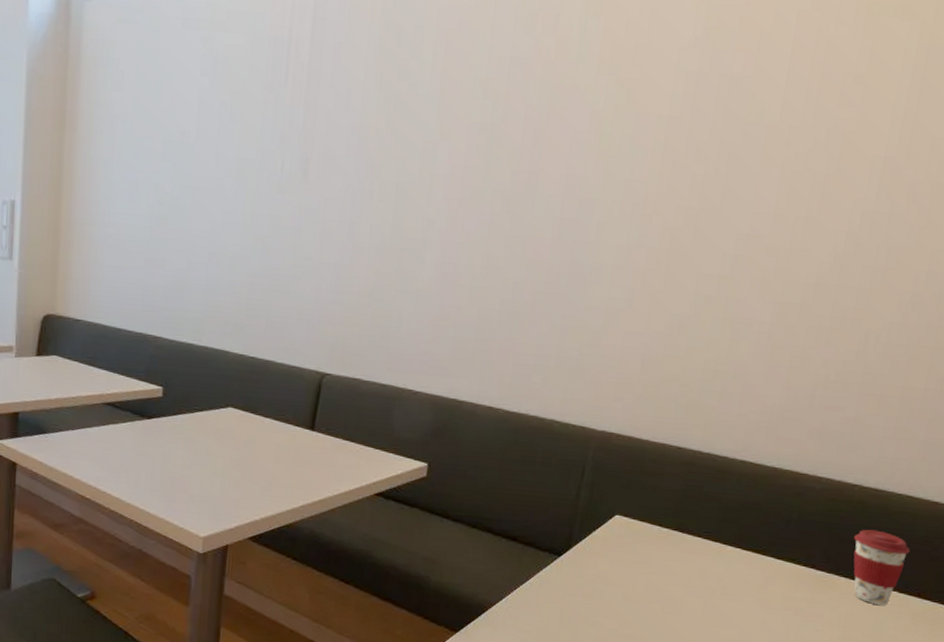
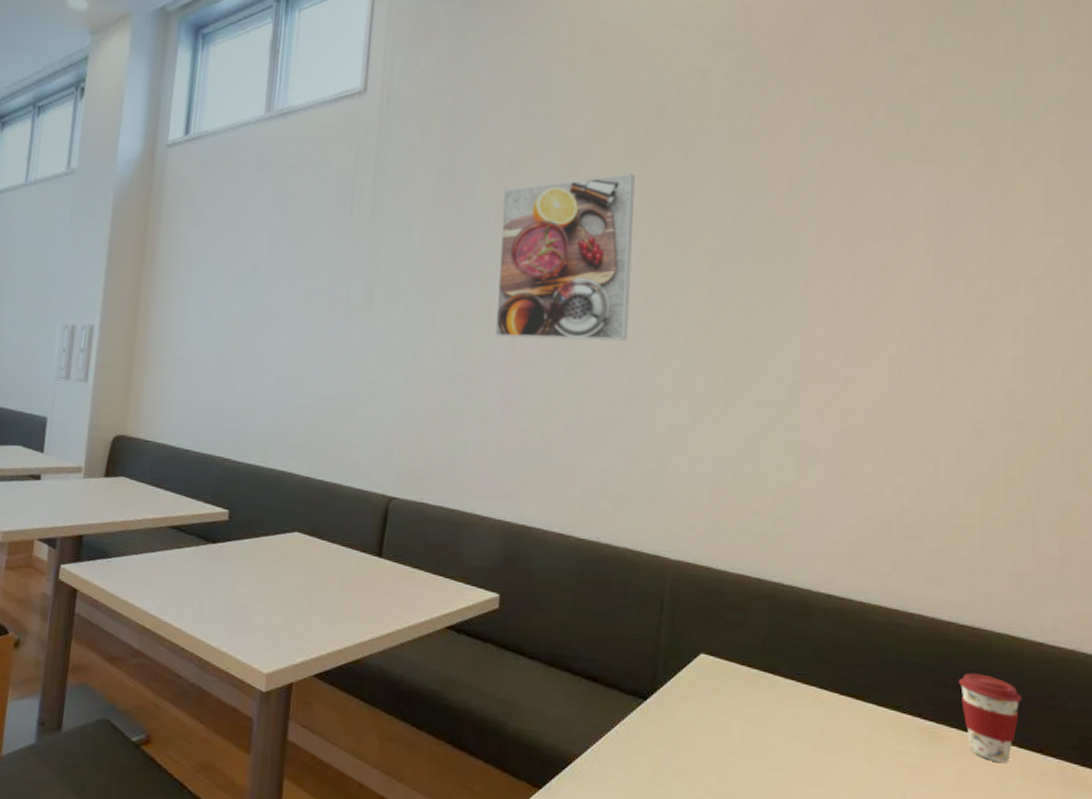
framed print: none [435,29,596,215] -> present [495,173,635,342]

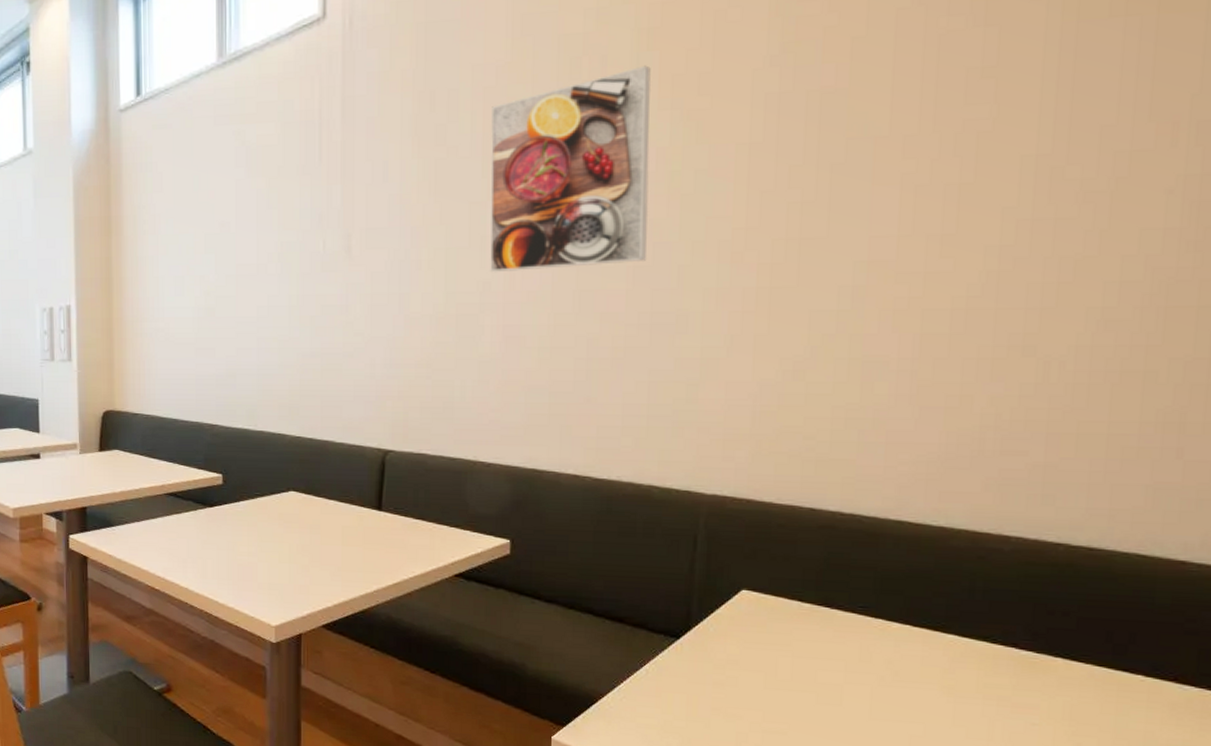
coffee cup: present [959,673,1022,763] -> none [1068,598,1153,693]

